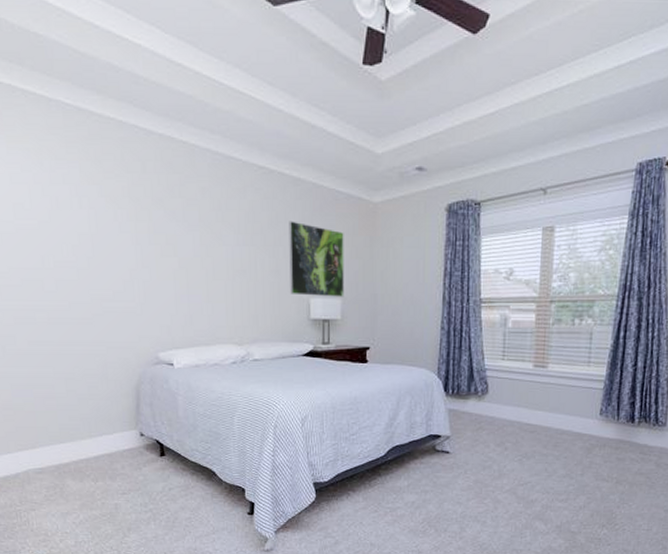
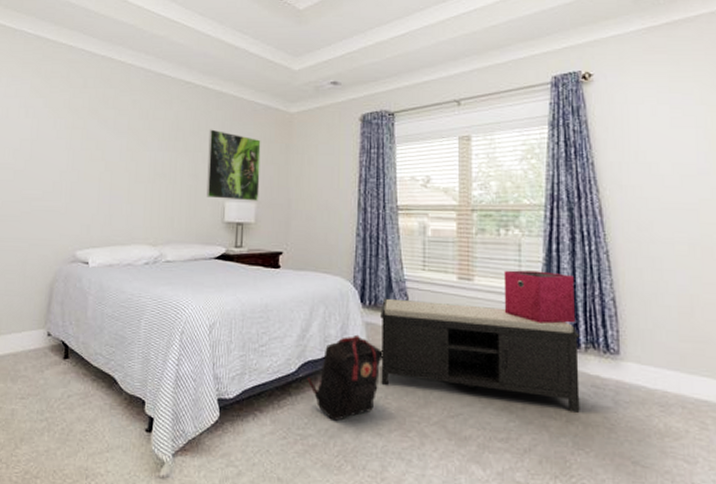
backpack: none [395,420,464,494] -> present [307,334,383,421]
bench: none [461,386,635,476] -> present [380,298,580,414]
storage bin: none [572,357,636,403] -> present [503,270,575,324]

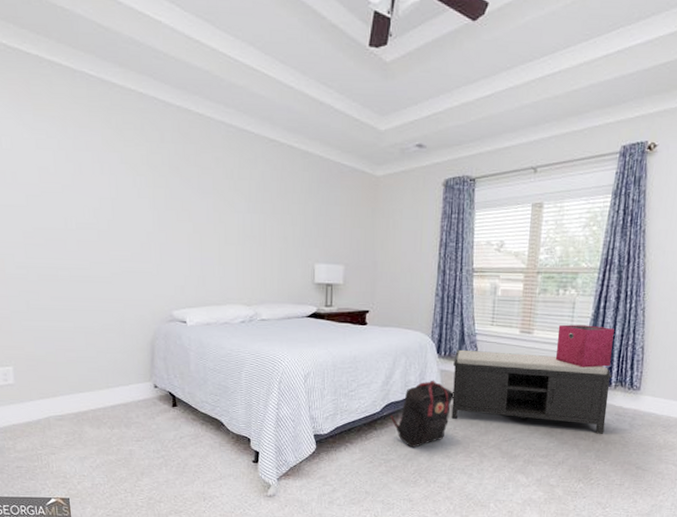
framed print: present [206,129,261,201] -> none [297,191,348,264]

